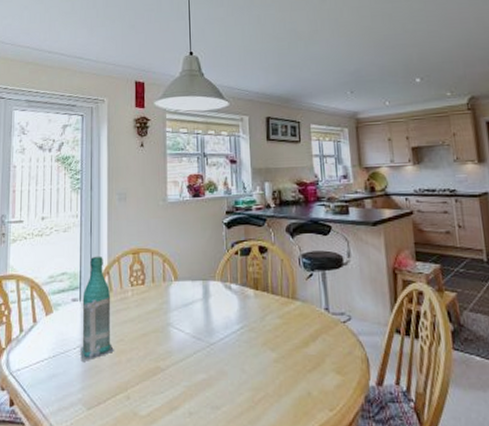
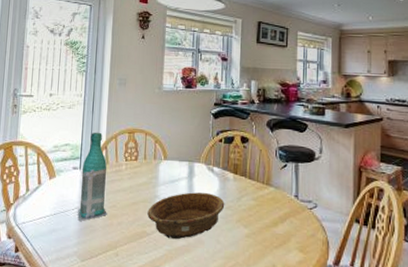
decorative bowl: none [160,314,247,373] -> present [147,192,225,240]

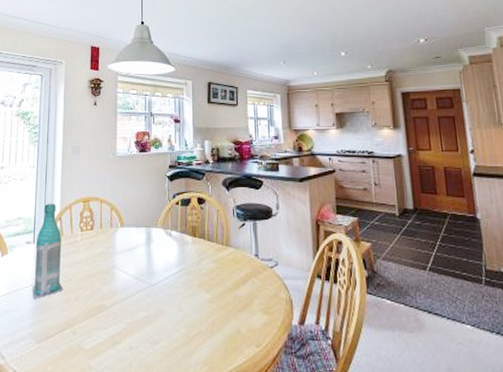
decorative bowl: present [147,192,225,240] -> none [105,258,185,311]

